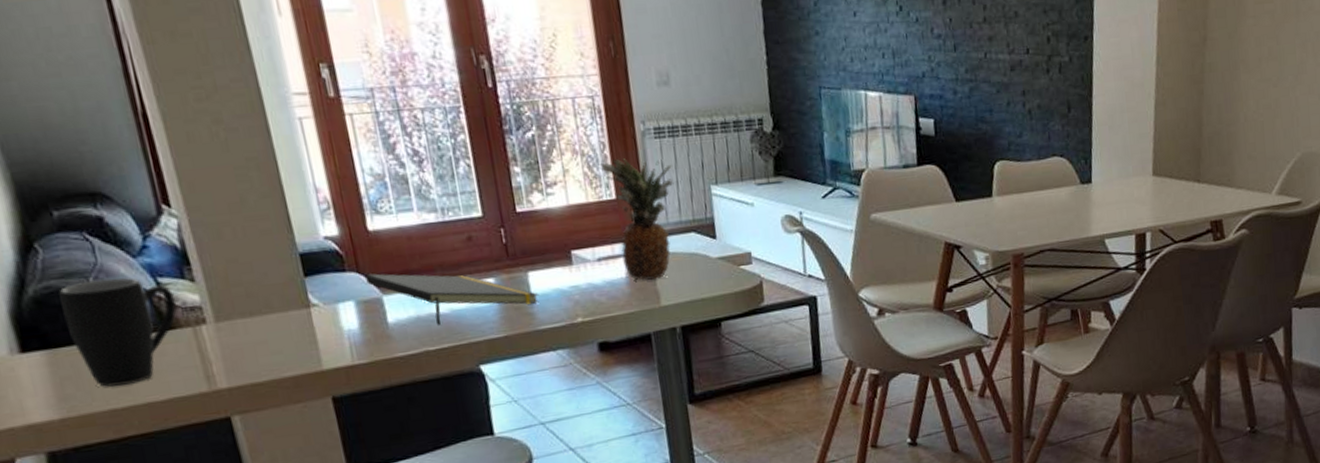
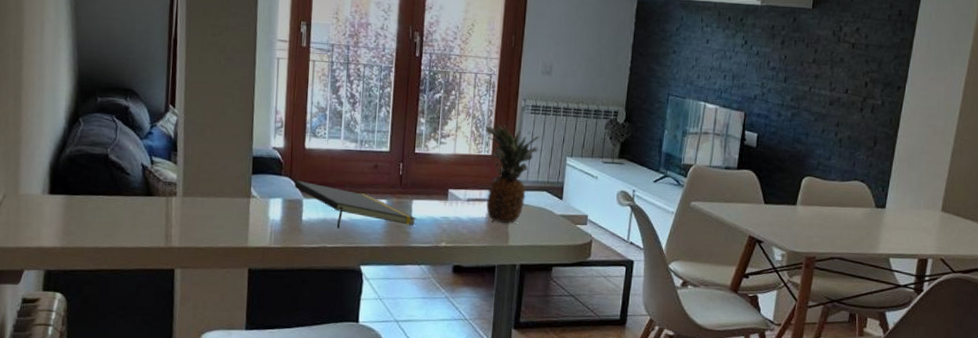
mug: present [59,278,177,387] -> none [84,151,160,231]

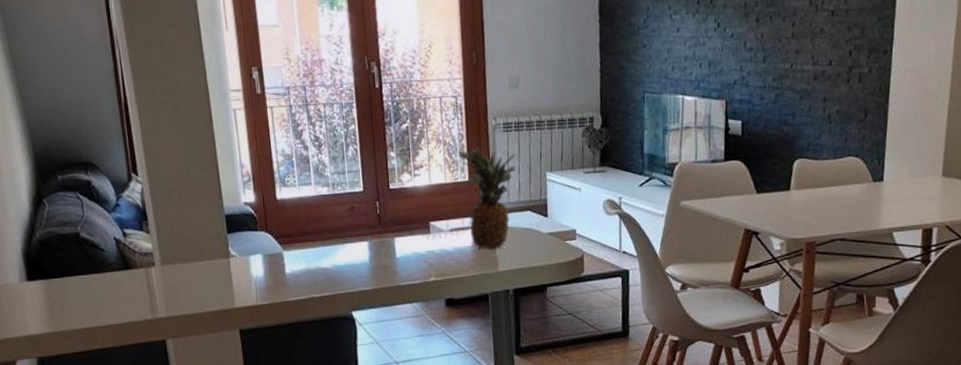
notepad: present [294,180,417,229] -> none [272,233,402,277]

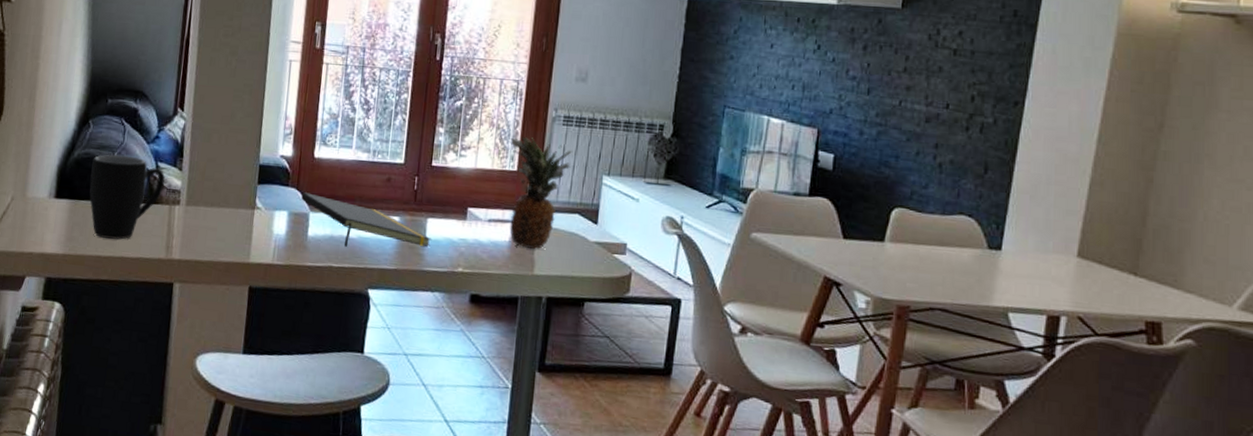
mug: none [56,228,135,311] -> present [89,155,165,240]
notepad: none [272,233,402,277] -> present [301,192,432,248]

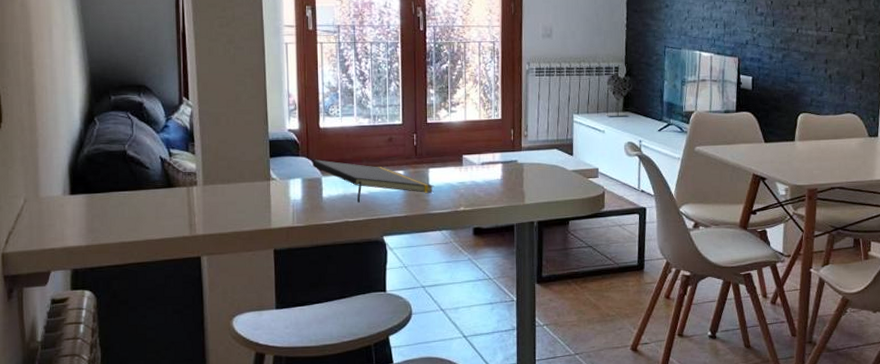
mug: present [89,155,165,240] -> none [104,147,179,225]
fruit: present [510,136,572,249] -> none [492,88,546,183]

